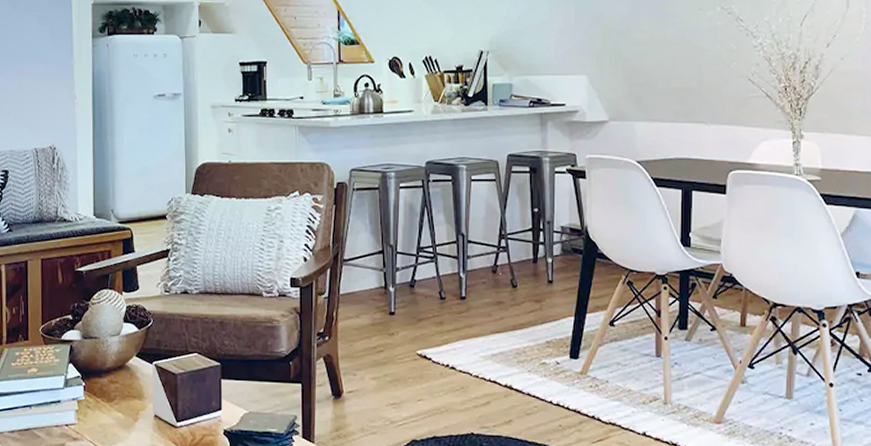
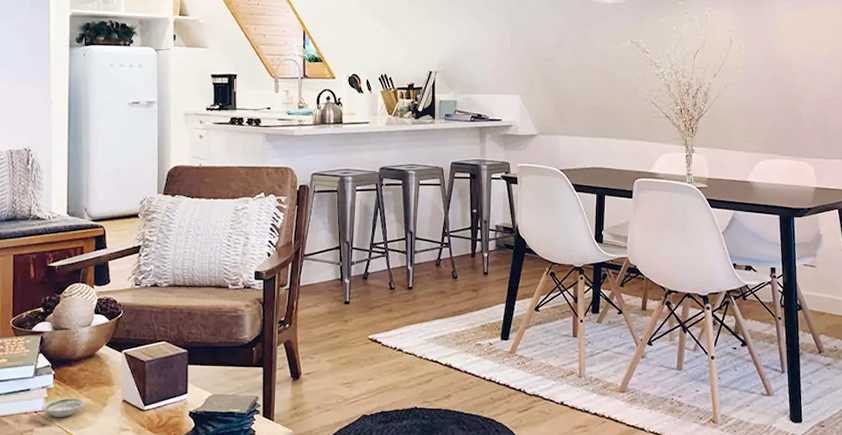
saucer: none [72,411,117,432] -> present [41,398,86,418]

